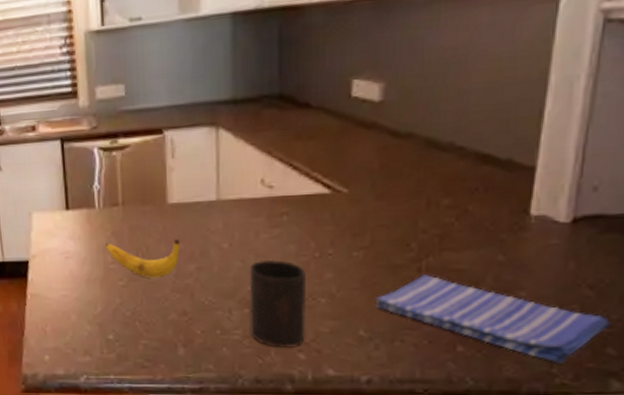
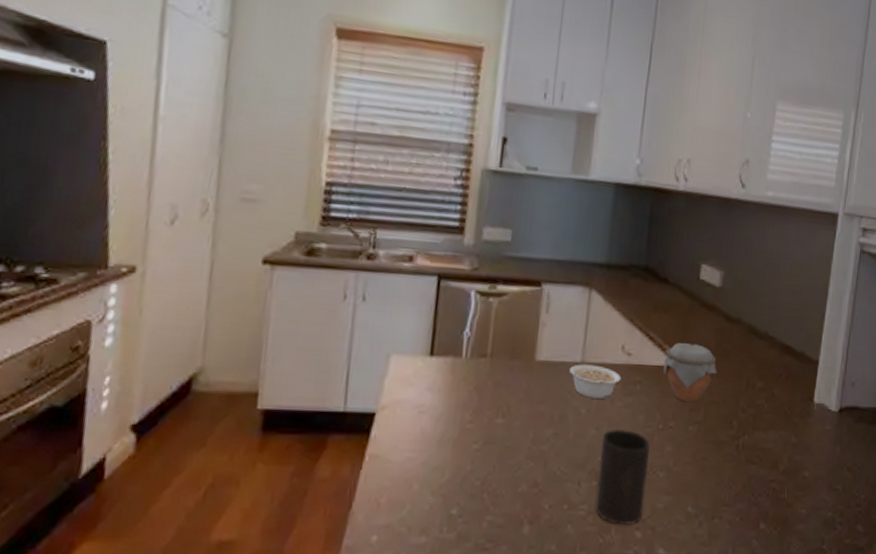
banana: present [105,239,181,278] -> none [465,398,542,443]
legume: none [205,201,264,233] -> present [569,364,622,399]
jar: none [314,167,385,229] -> present [663,343,717,403]
dish towel: present [375,275,611,364] -> none [702,452,860,540]

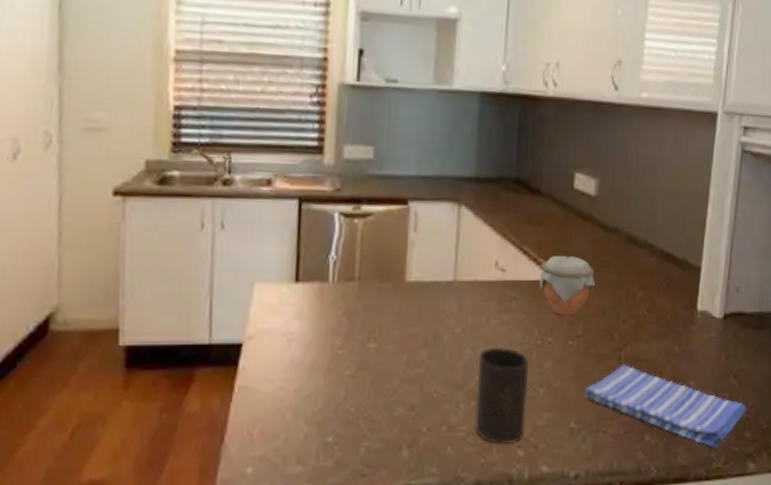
legume: present [569,364,622,399] -> none [442,283,496,317]
dish towel: none [702,452,860,540] -> present [584,365,748,449]

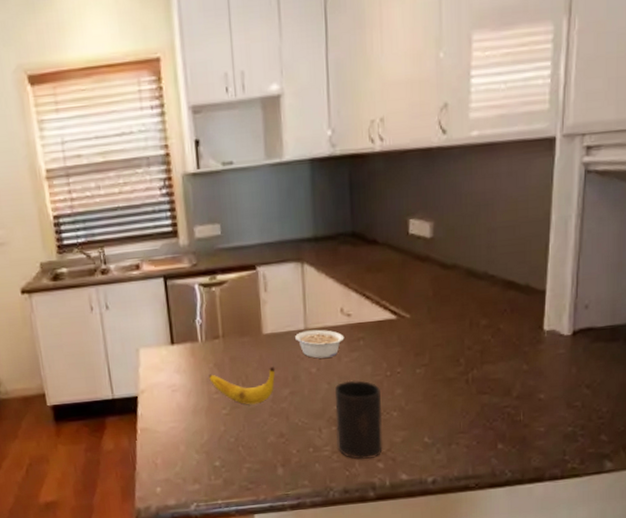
banana: none [335,322,415,367] -> present [209,367,276,405]
legume: none [442,283,496,317] -> present [295,329,345,359]
jar: present [539,256,596,317] -> none [383,295,438,349]
dish towel: present [584,365,748,449] -> none [435,385,602,452]

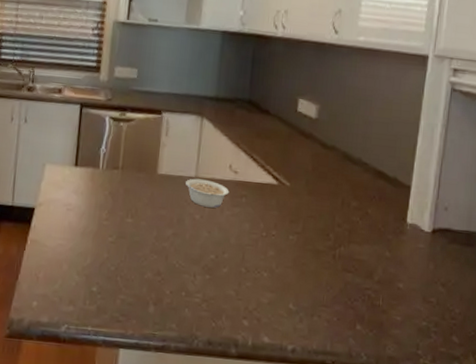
banana: present [209,367,276,405] -> none [102,201,163,239]
cup: present [334,380,383,459] -> none [208,233,255,314]

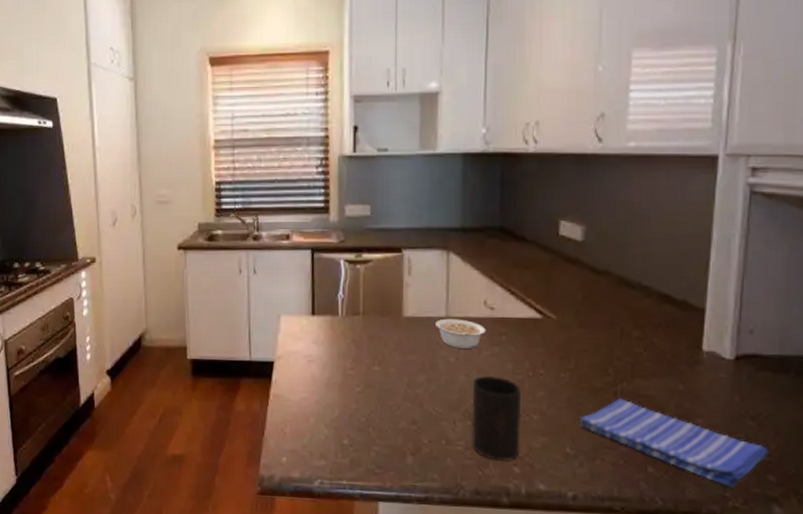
cup: none [208,233,255,314] -> present [471,375,522,461]
dish towel: none [302,261,455,347] -> present [579,398,770,488]

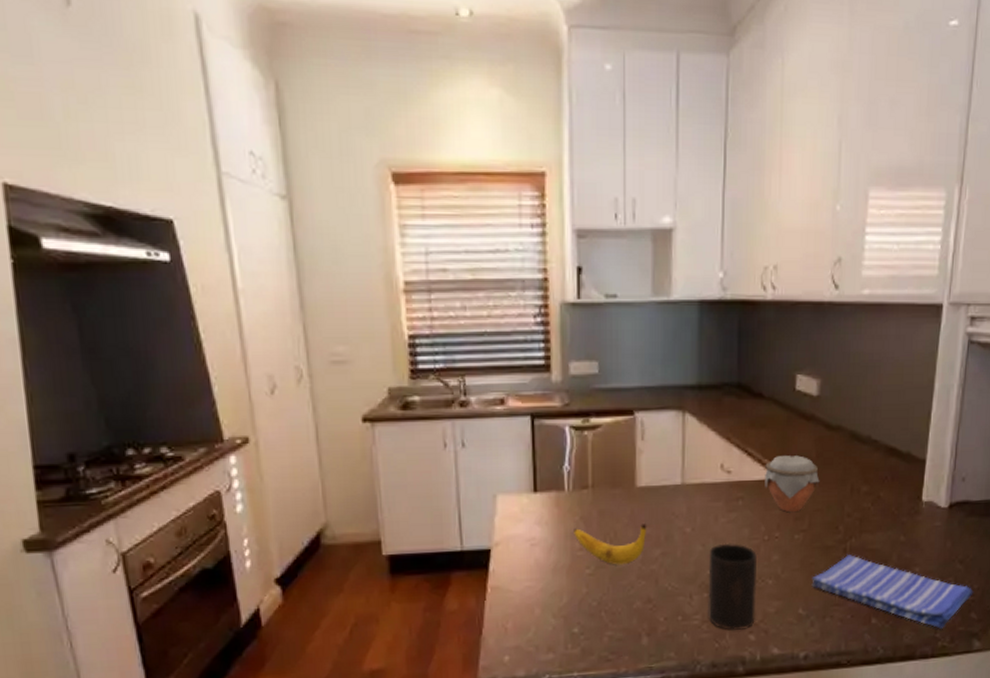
banana: none [346,349,413,387] -> present [574,524,647,565]
legume: present [436,318,486,349] -> none [671,485,723,517]
jar: none [528,296,586,352] -> present [765,455,820,513]

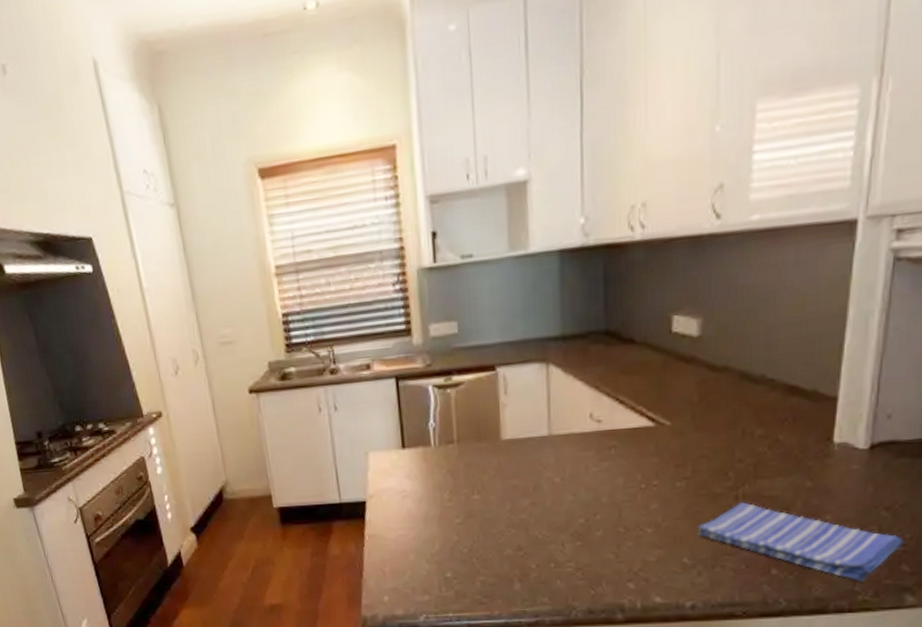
banana: present [574,524,647,565] -> none [442,475,515,515]
cup: present [708,543,757,630] -> none [580,492,635,578]
jar: present [765,455,820,513] -> none [639,400,704,460]

